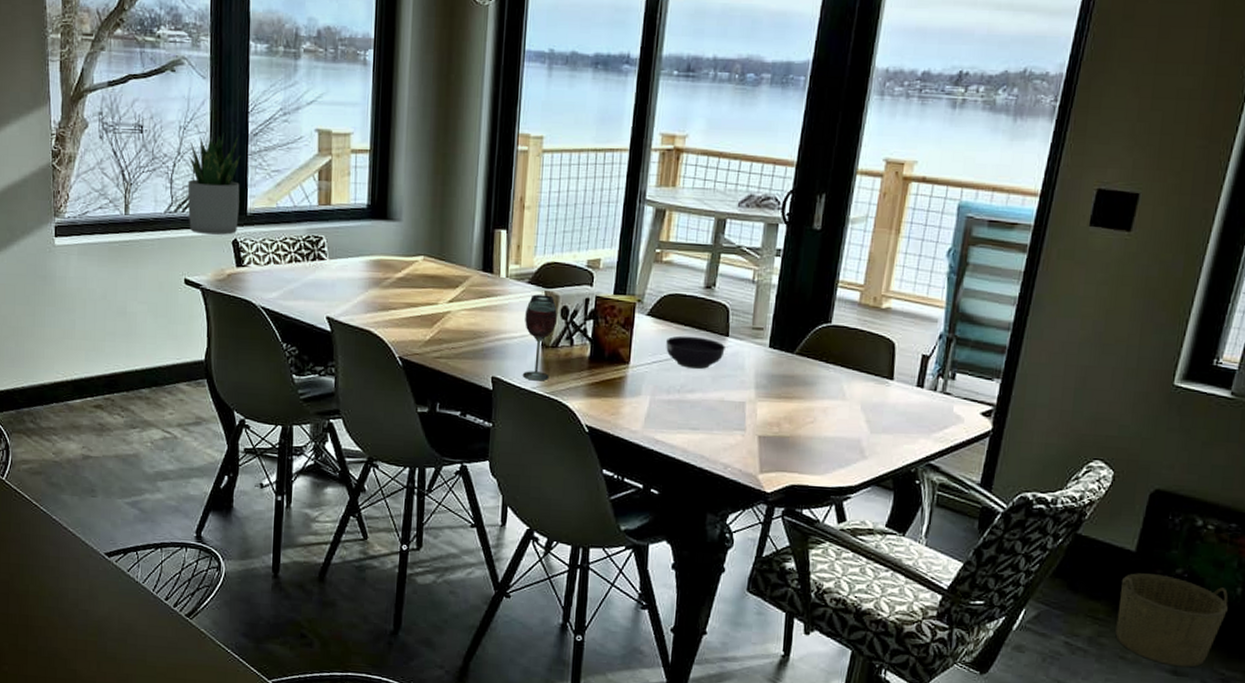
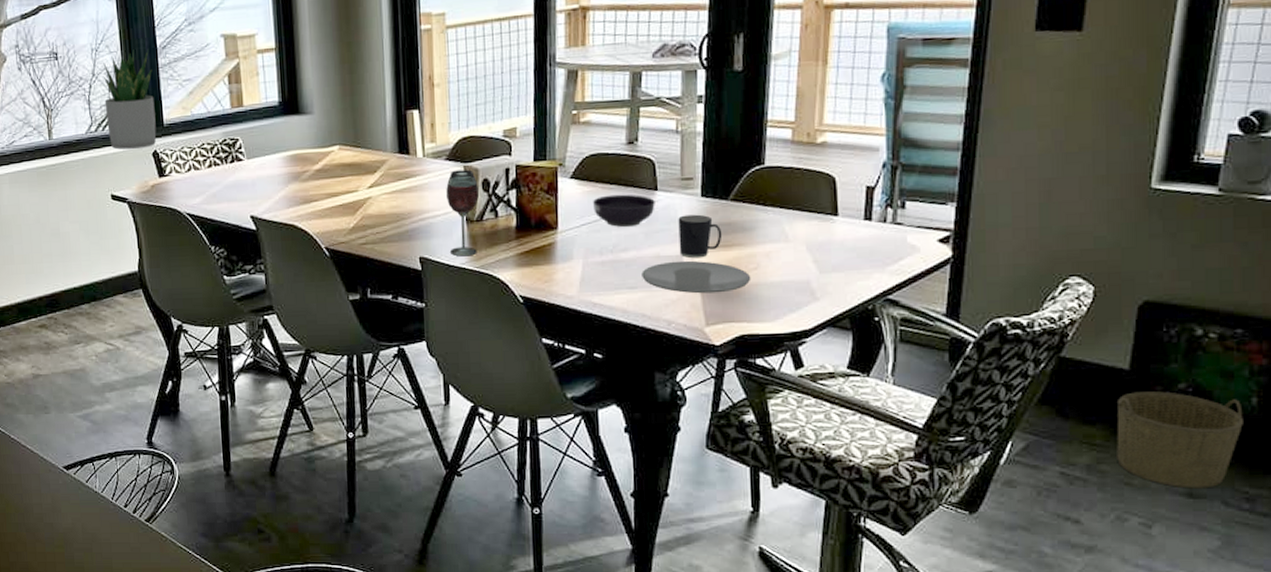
plate: none [704,407,807,443] -> present [642,260,751,294]
mug: none [742,363,785,407] -> present [678,214,723,259]

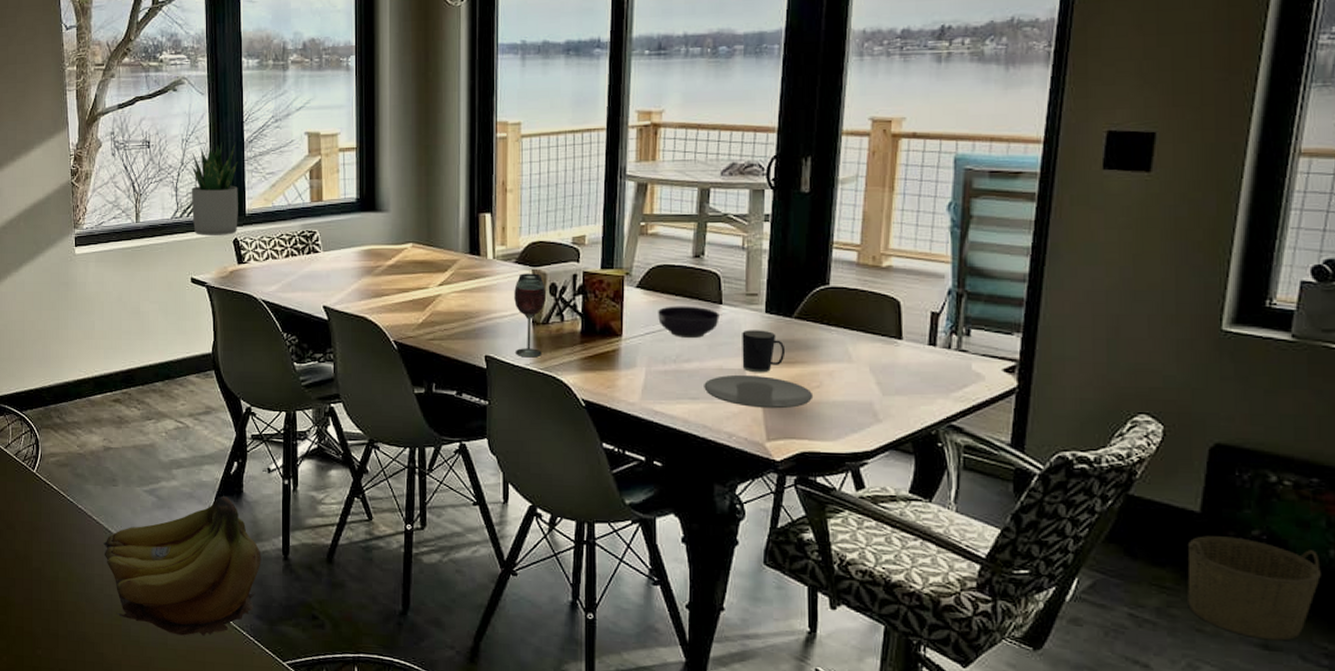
fruit: none [39,417,203,559] -> present [102,496,261,636]

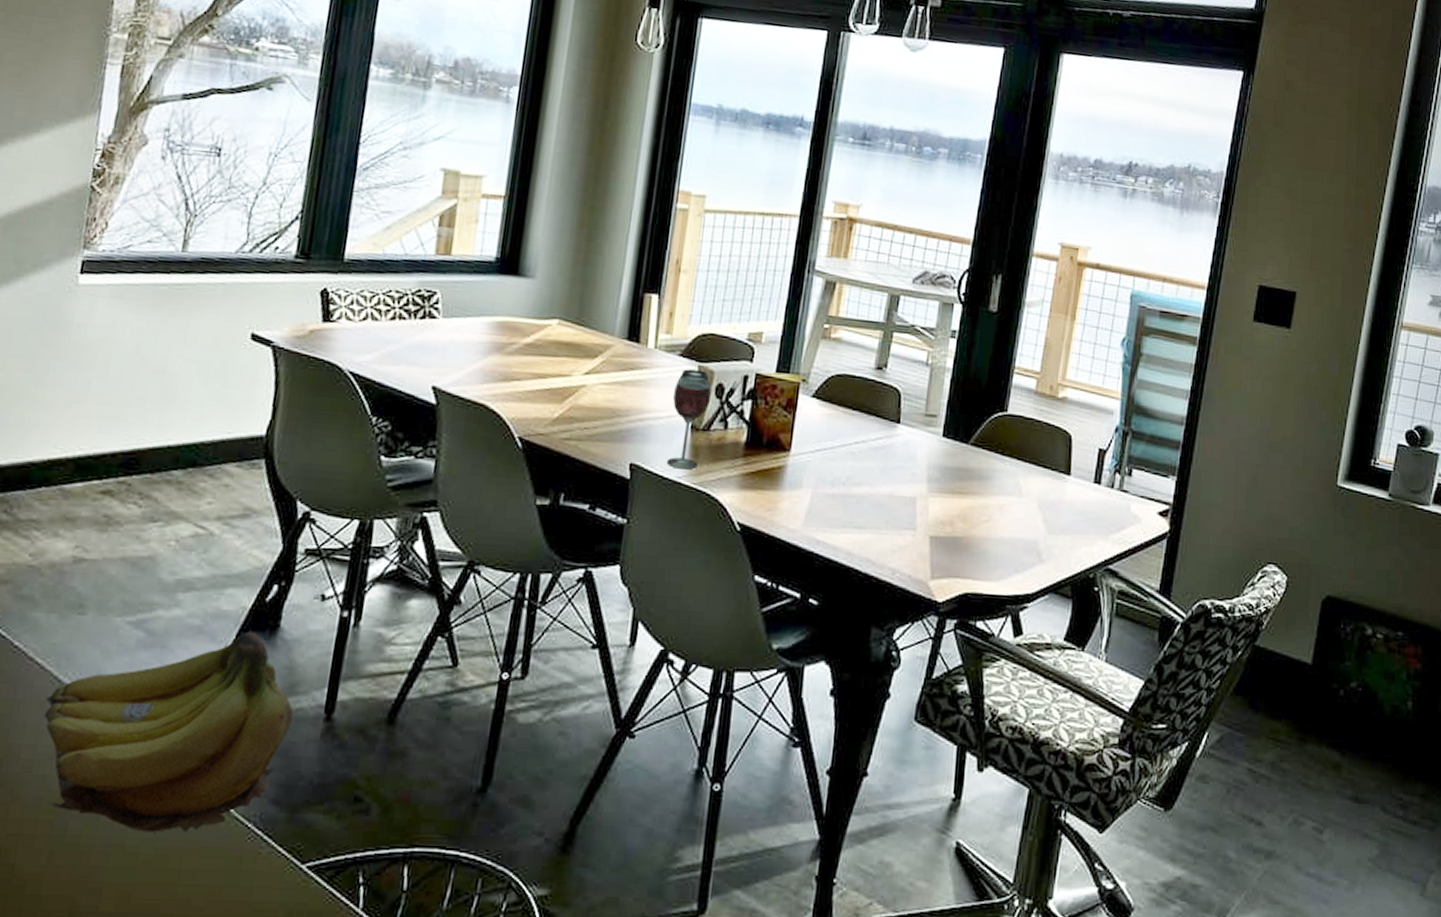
planter: present [191,141,238,237] -> none [266,164,347,283]
bowl: present [658,306,719,338] -> none [831,421,896,459]
plate: present [704,374,814,409] -> none [872,503,982,544]
mug: present [742,330,786,373] -> none [913,454,959,503]
basket: present [1187,536,1321,641] -> none [1297,688,1401,793]

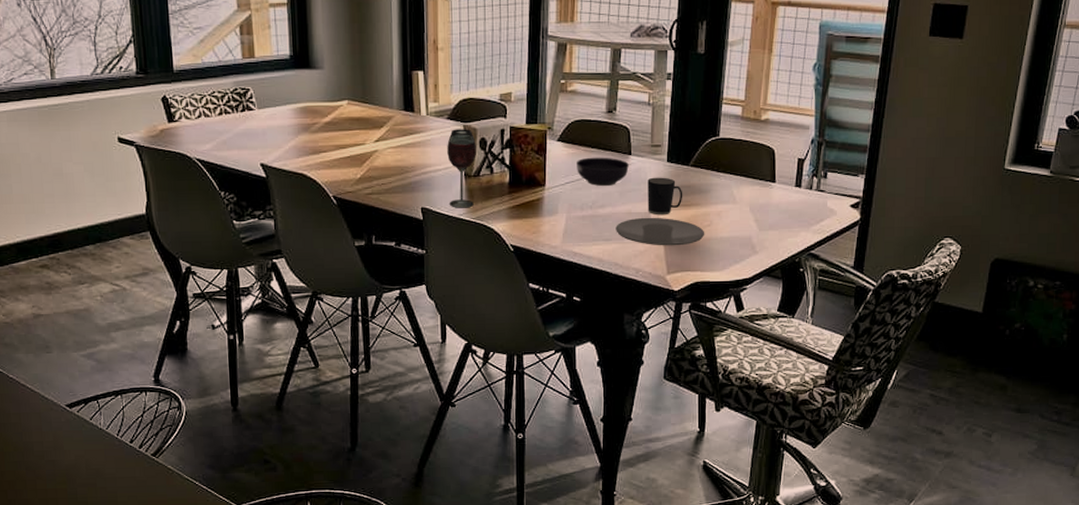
fruit: present [43,632,294,833] -> none [39,355,211,492]
bowl: none [831,421,896,459] -> present [577,157,629,186]
plate: none [872,503,982,544] -> present [616,217,705,246]
mug: none [913,454,959,503] -> present [647,177,683,216]

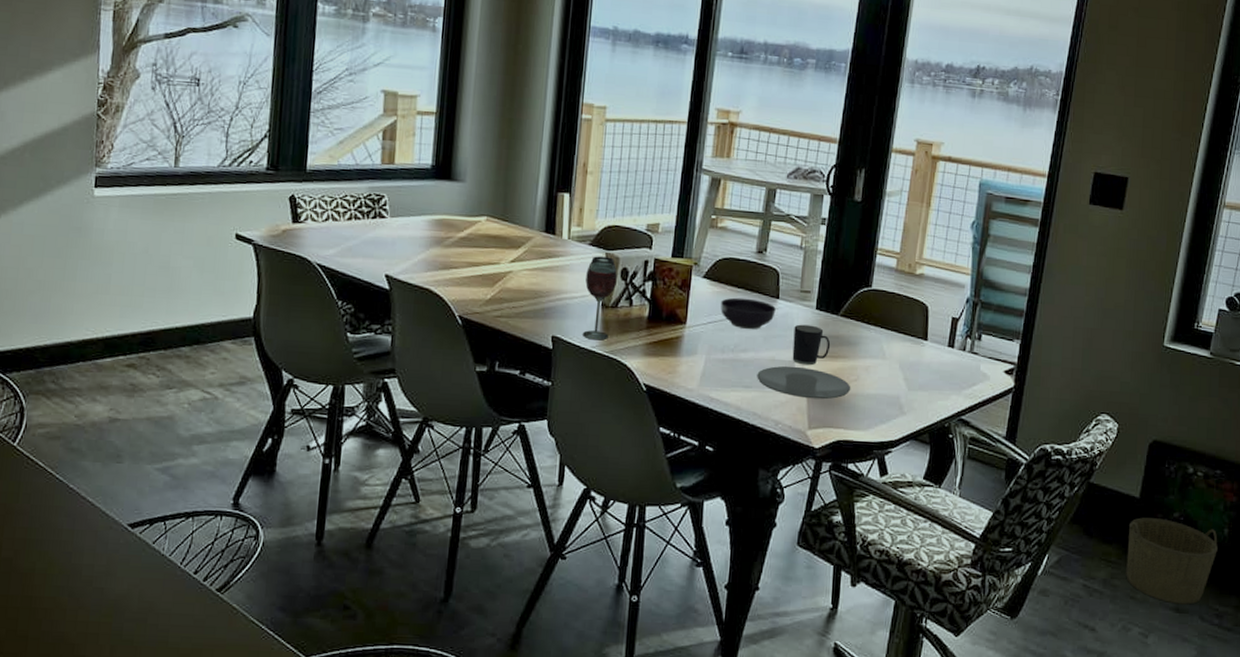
basket: none [970,330,1057,405] -> present [1126,517,1218,605]

